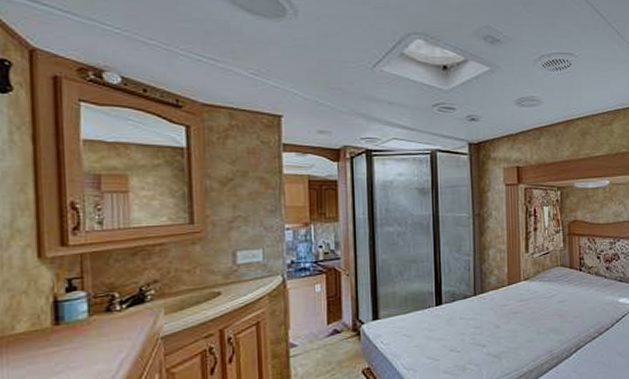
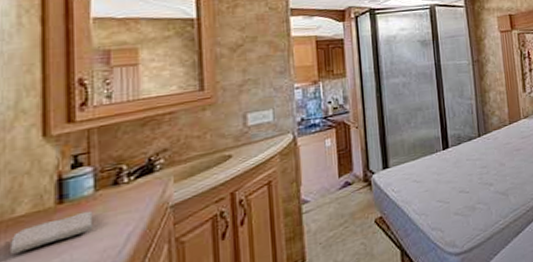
washcloth: none [12,334,88,368] -> present [11,210,93,254]

